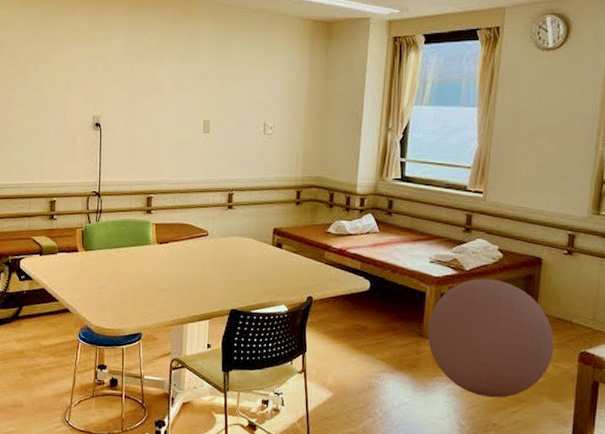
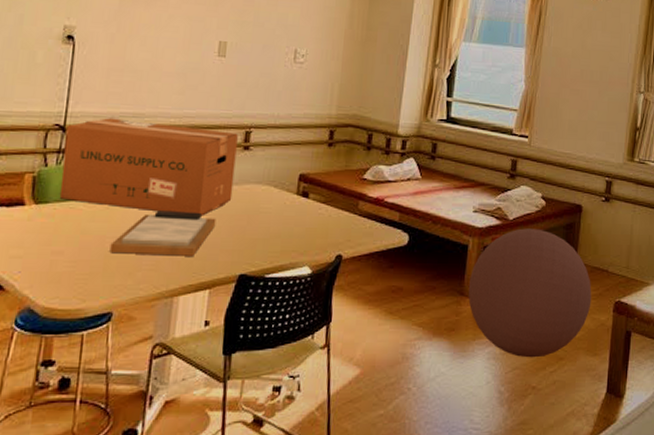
box: none [100,185,223,262] -> present [59,118,238,216]
clipboard: none [136,257,211,293] -> present [109,211,216,256]

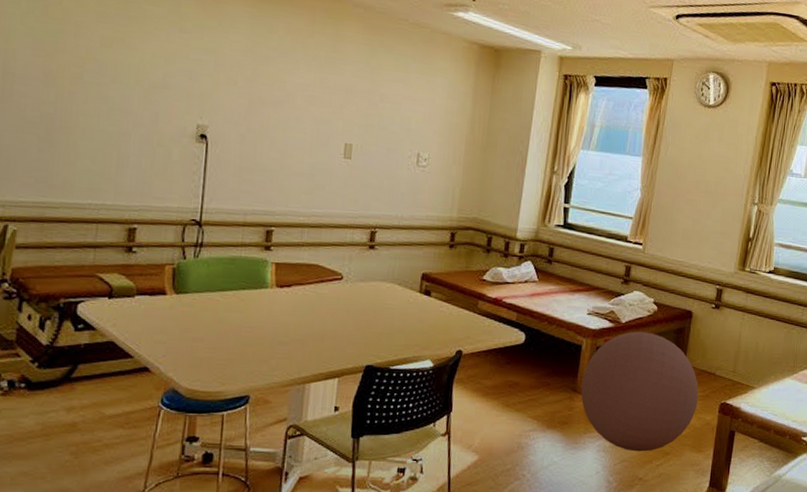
box: present [59,118,238,216] -> none [197,215,364,310]
clipboard: present [109,211,216,256] -> none [245,304,344,347]

